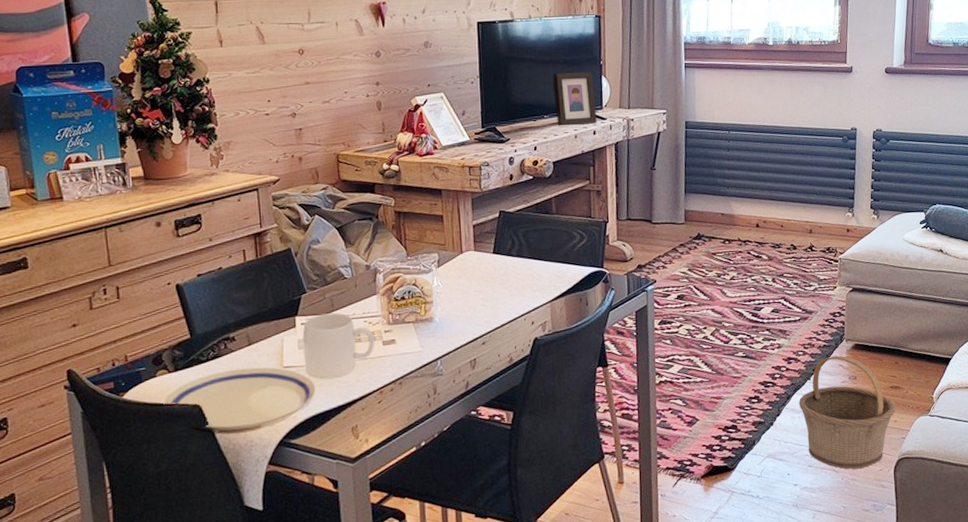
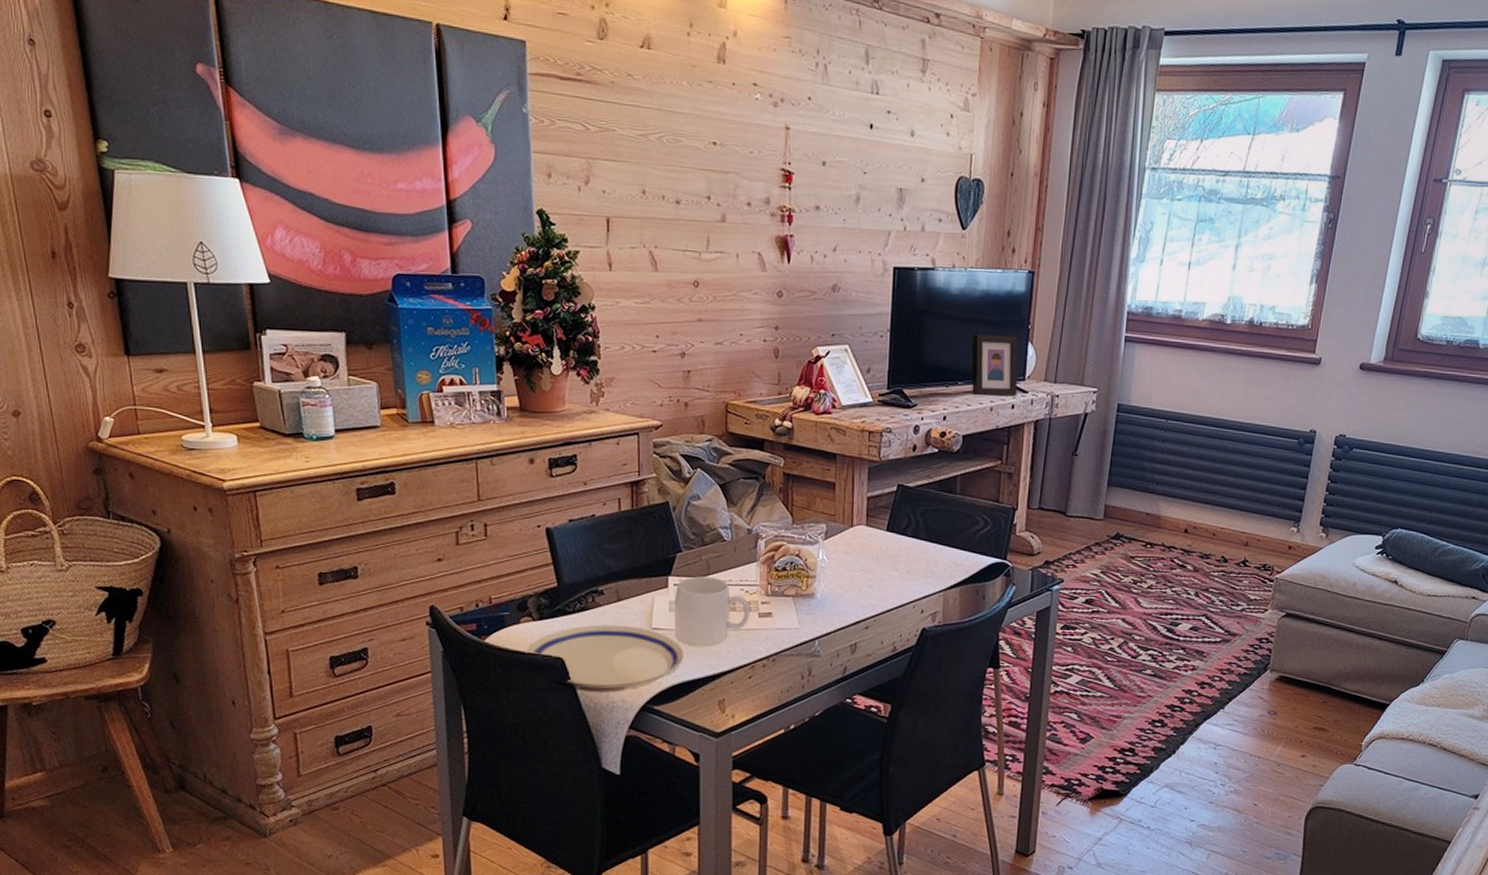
basket: present [798,355,896,469] -> none [1206,685,1317,812]

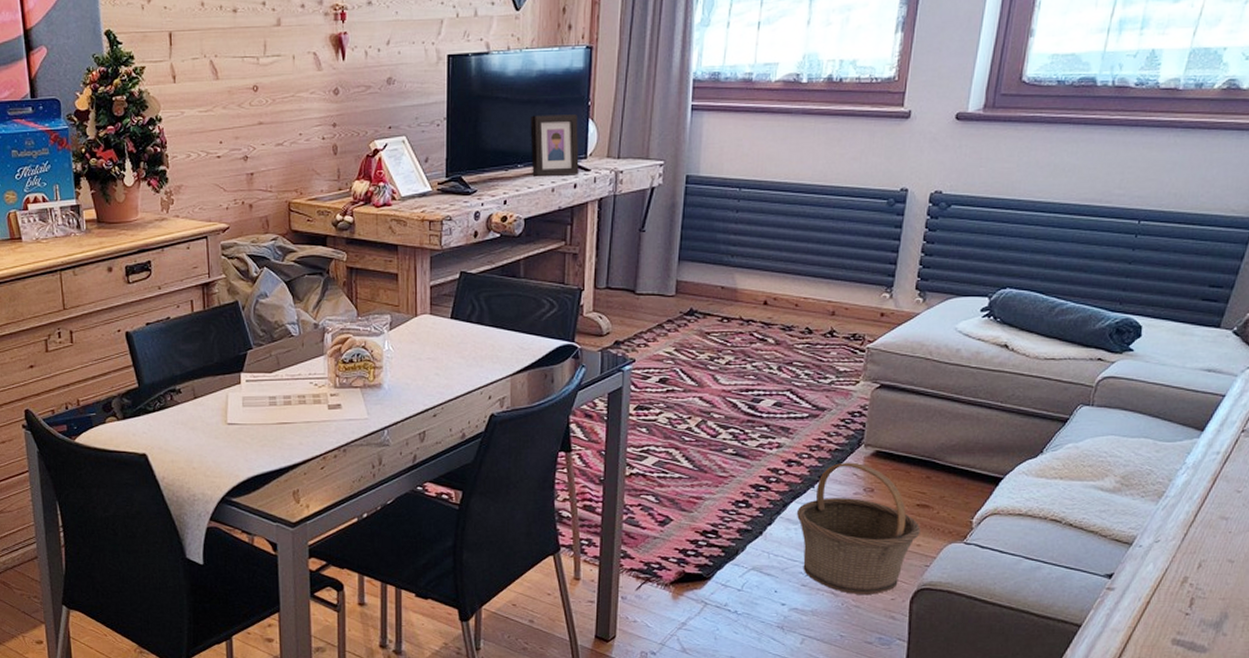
plate: present [526,625,684,693] -> none [112,422,259,486]
mug: present [673,576,751,647] -> none [246,372,320,440]
basket: none [1206,685,1317,812] -> present [796,462,921,594]

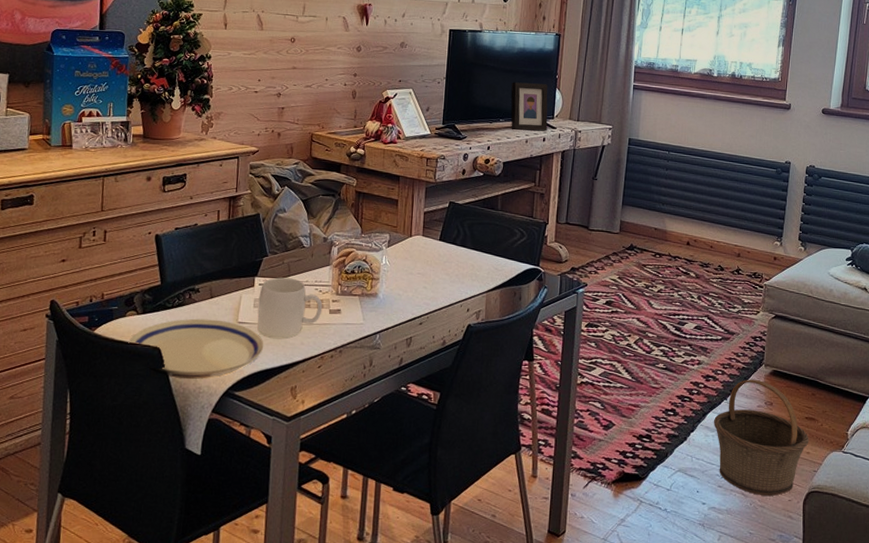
plate: none [112,422,259,486] -> present [128,318,264,379]
mug: none [246,372,320,440] -> present [257,277,323,340]

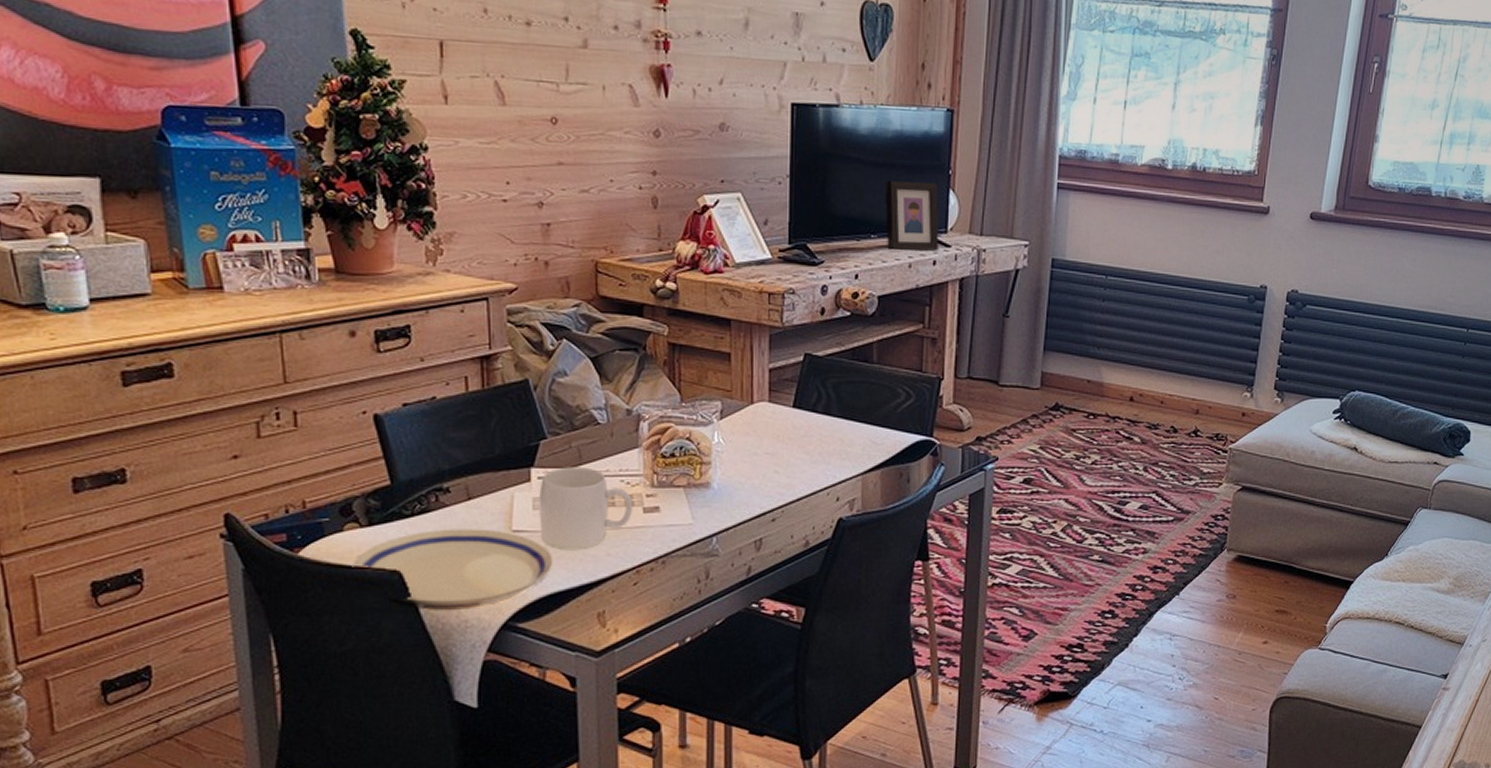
basket: present [713,379,809,496] -> none [1161,567,1279,706]

